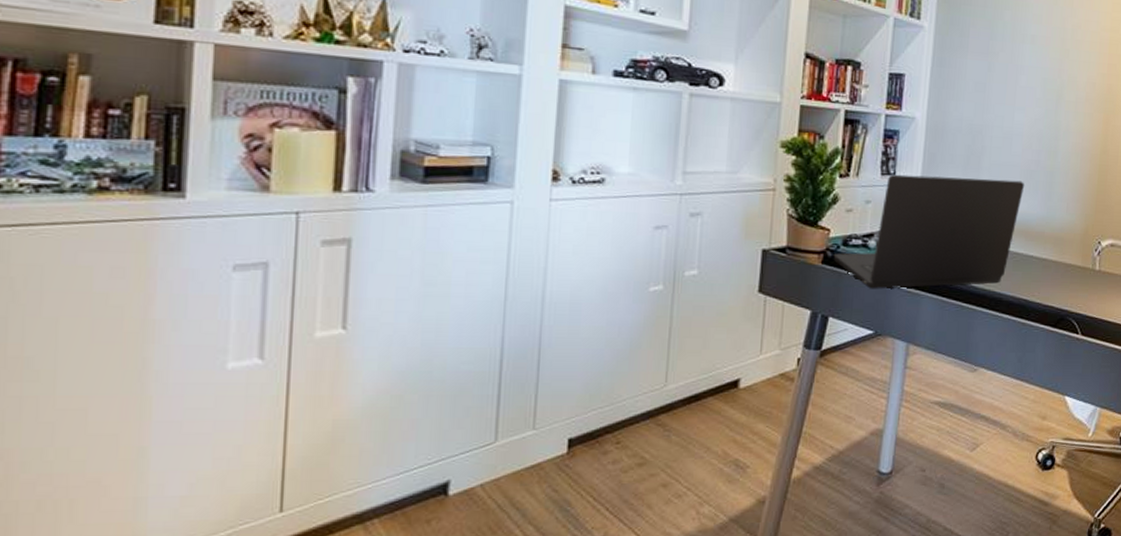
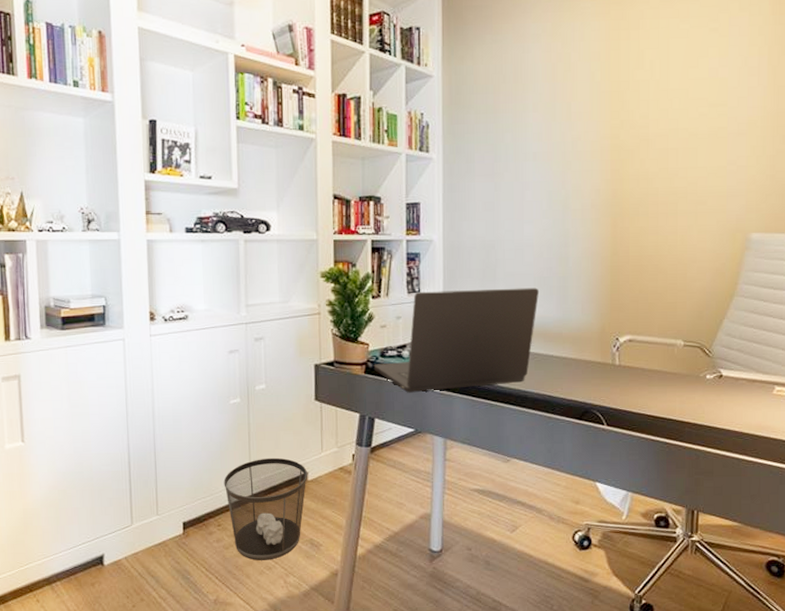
waste bin: none [629,359,741,487] -> present [223,457,308,560]

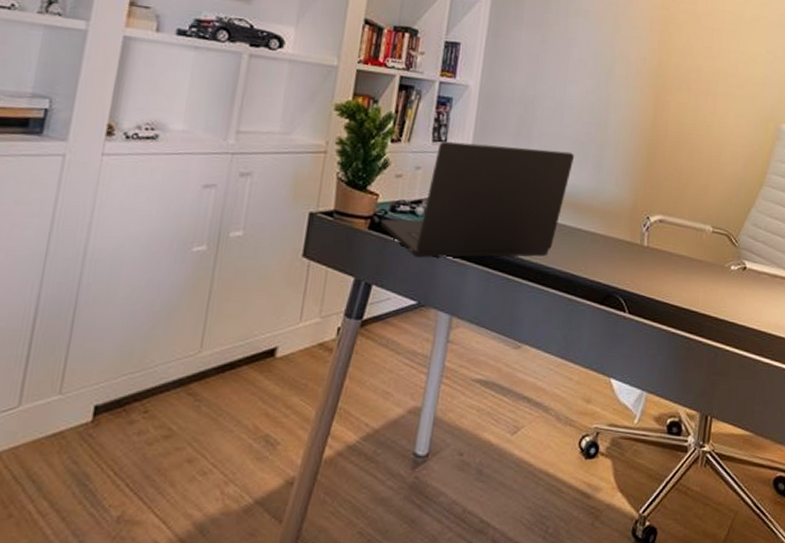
waste bin: present [223,457,308,560] -> none [162,324,278,462]

